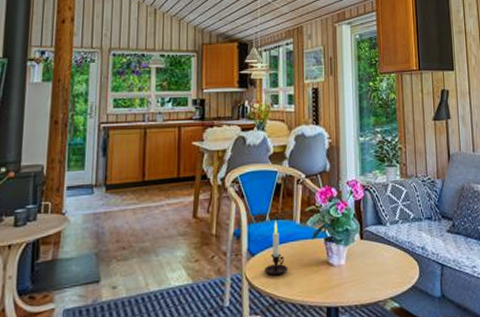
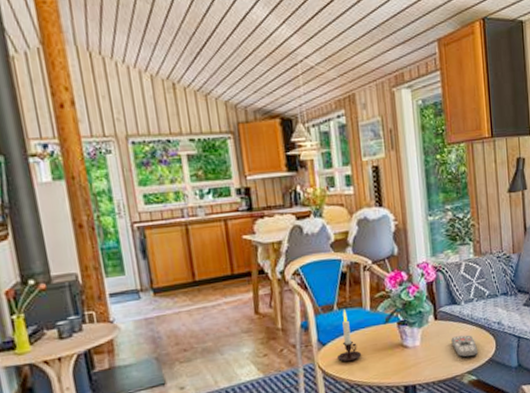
remote control: none [376,257,402,282] -> present [451,335,479,358]

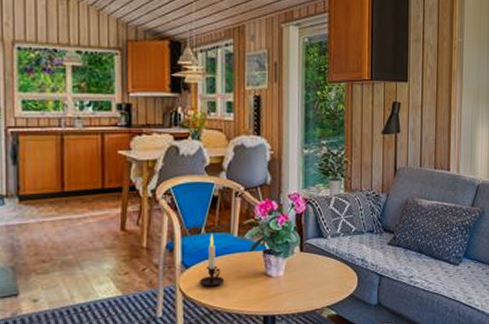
remote control: present [451,335,479,358] -> none [315,269,340,292]

